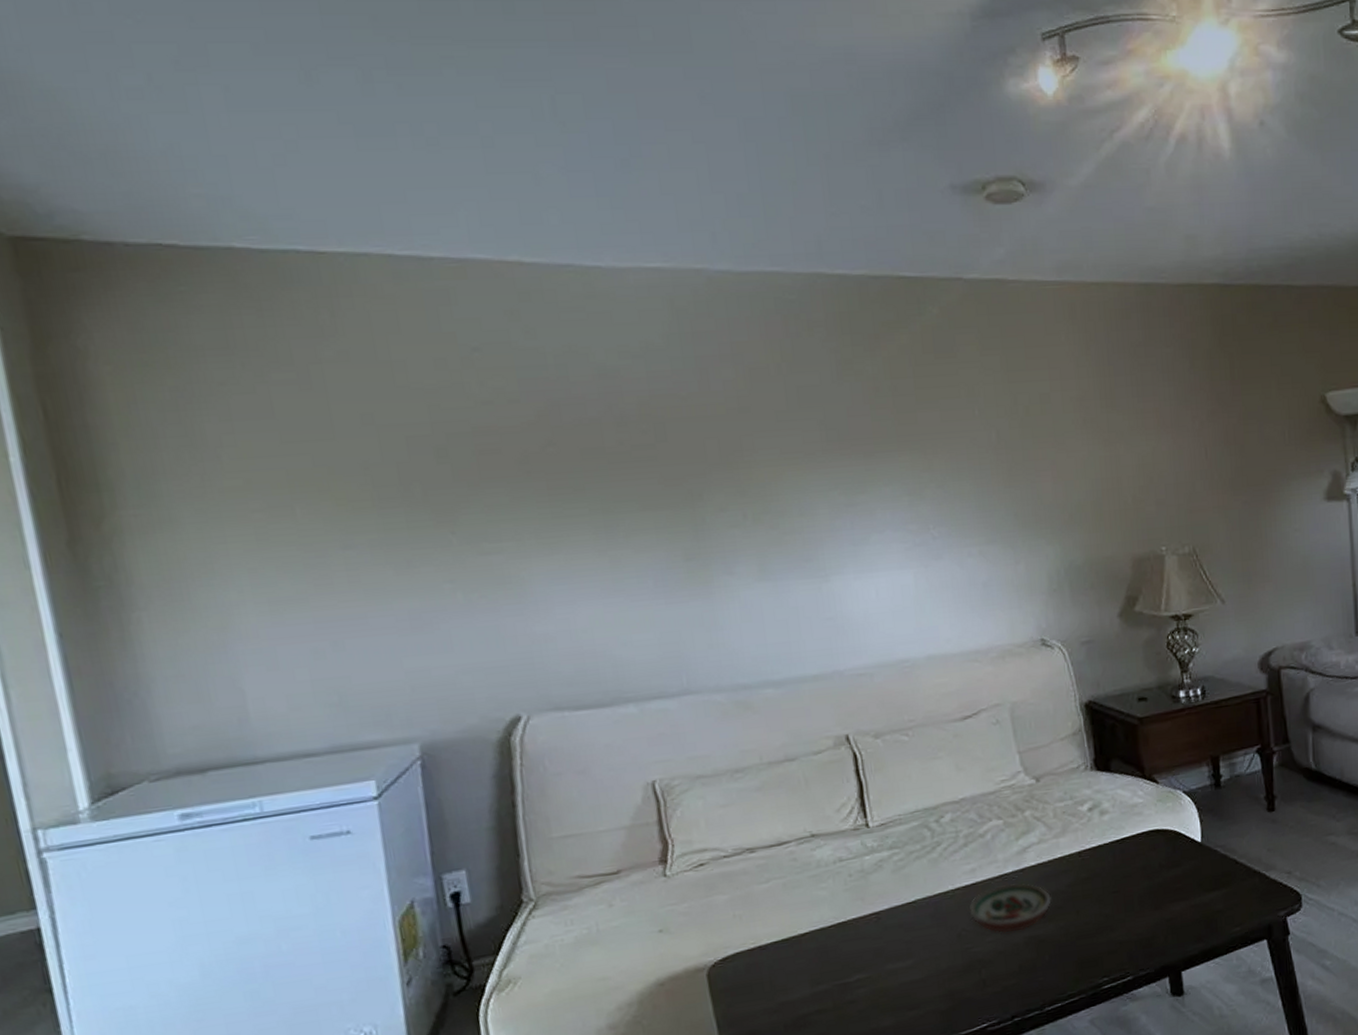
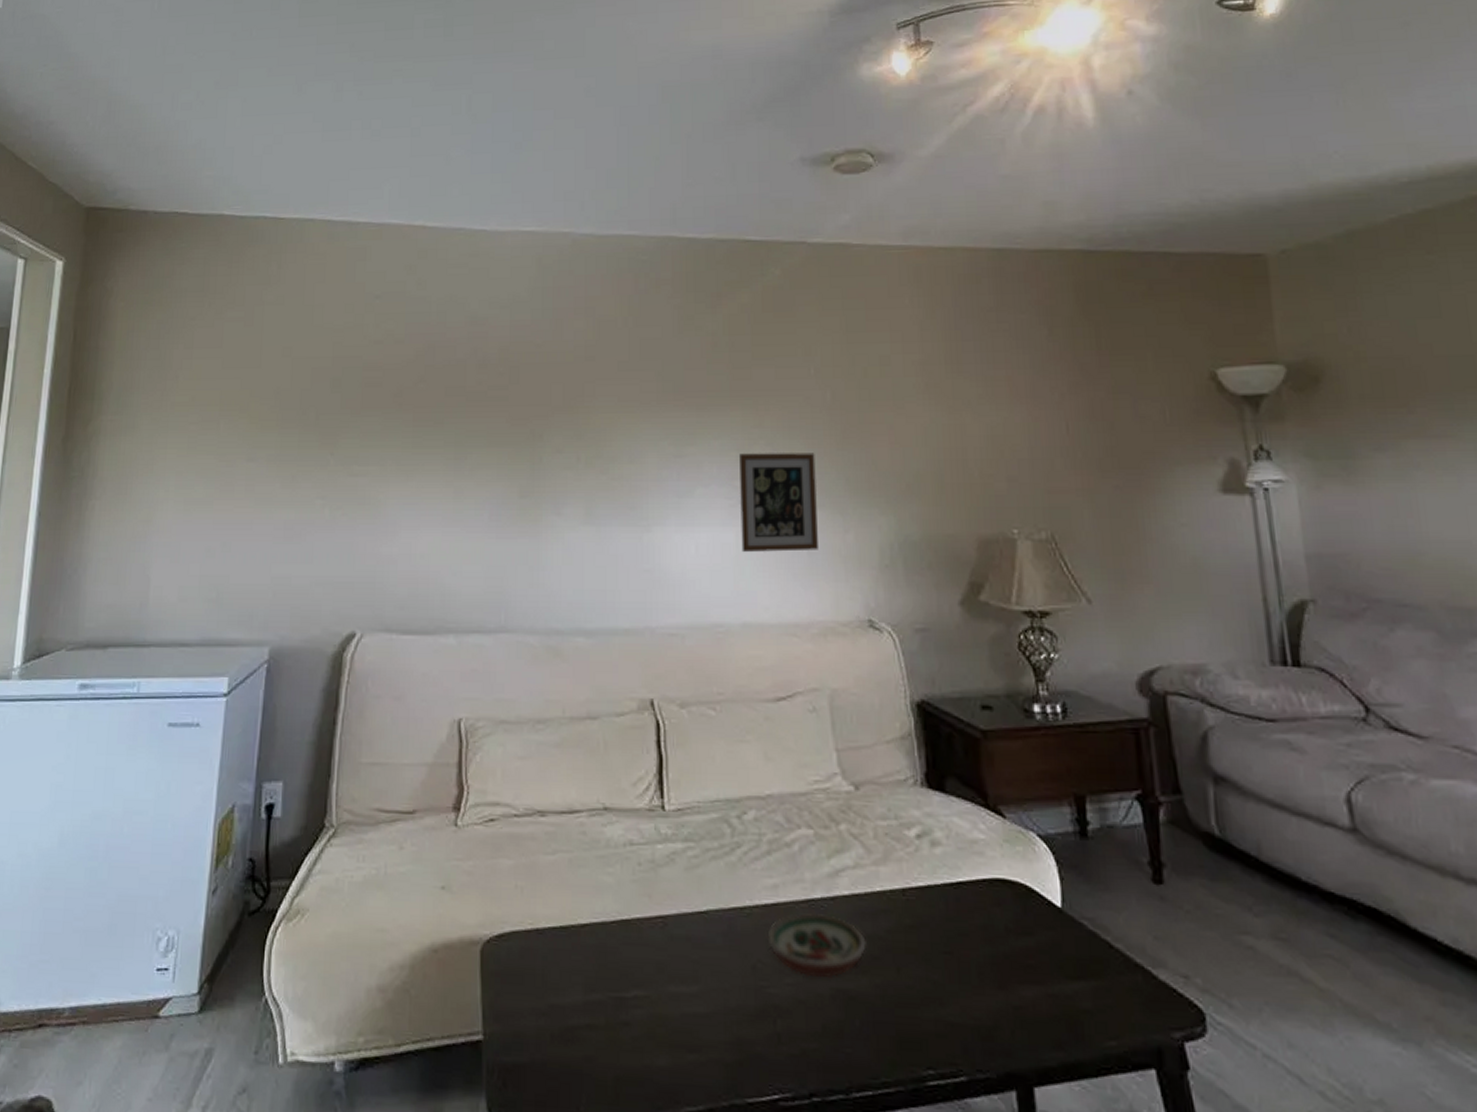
picture frame: none [911,492,993,591] -> present [739,453,818,552]

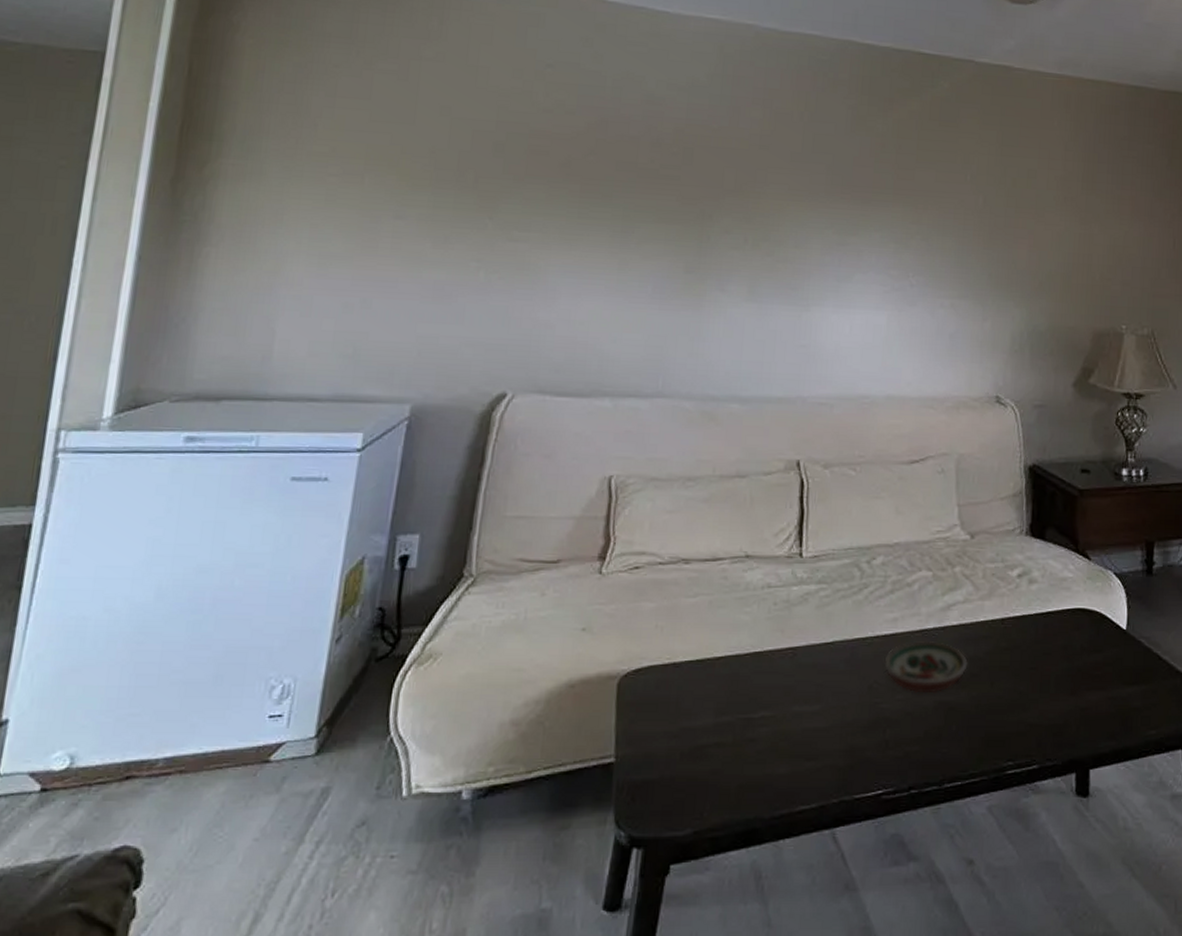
picture frame: present [739,453,818,552] -> none [891,246,964,335]

